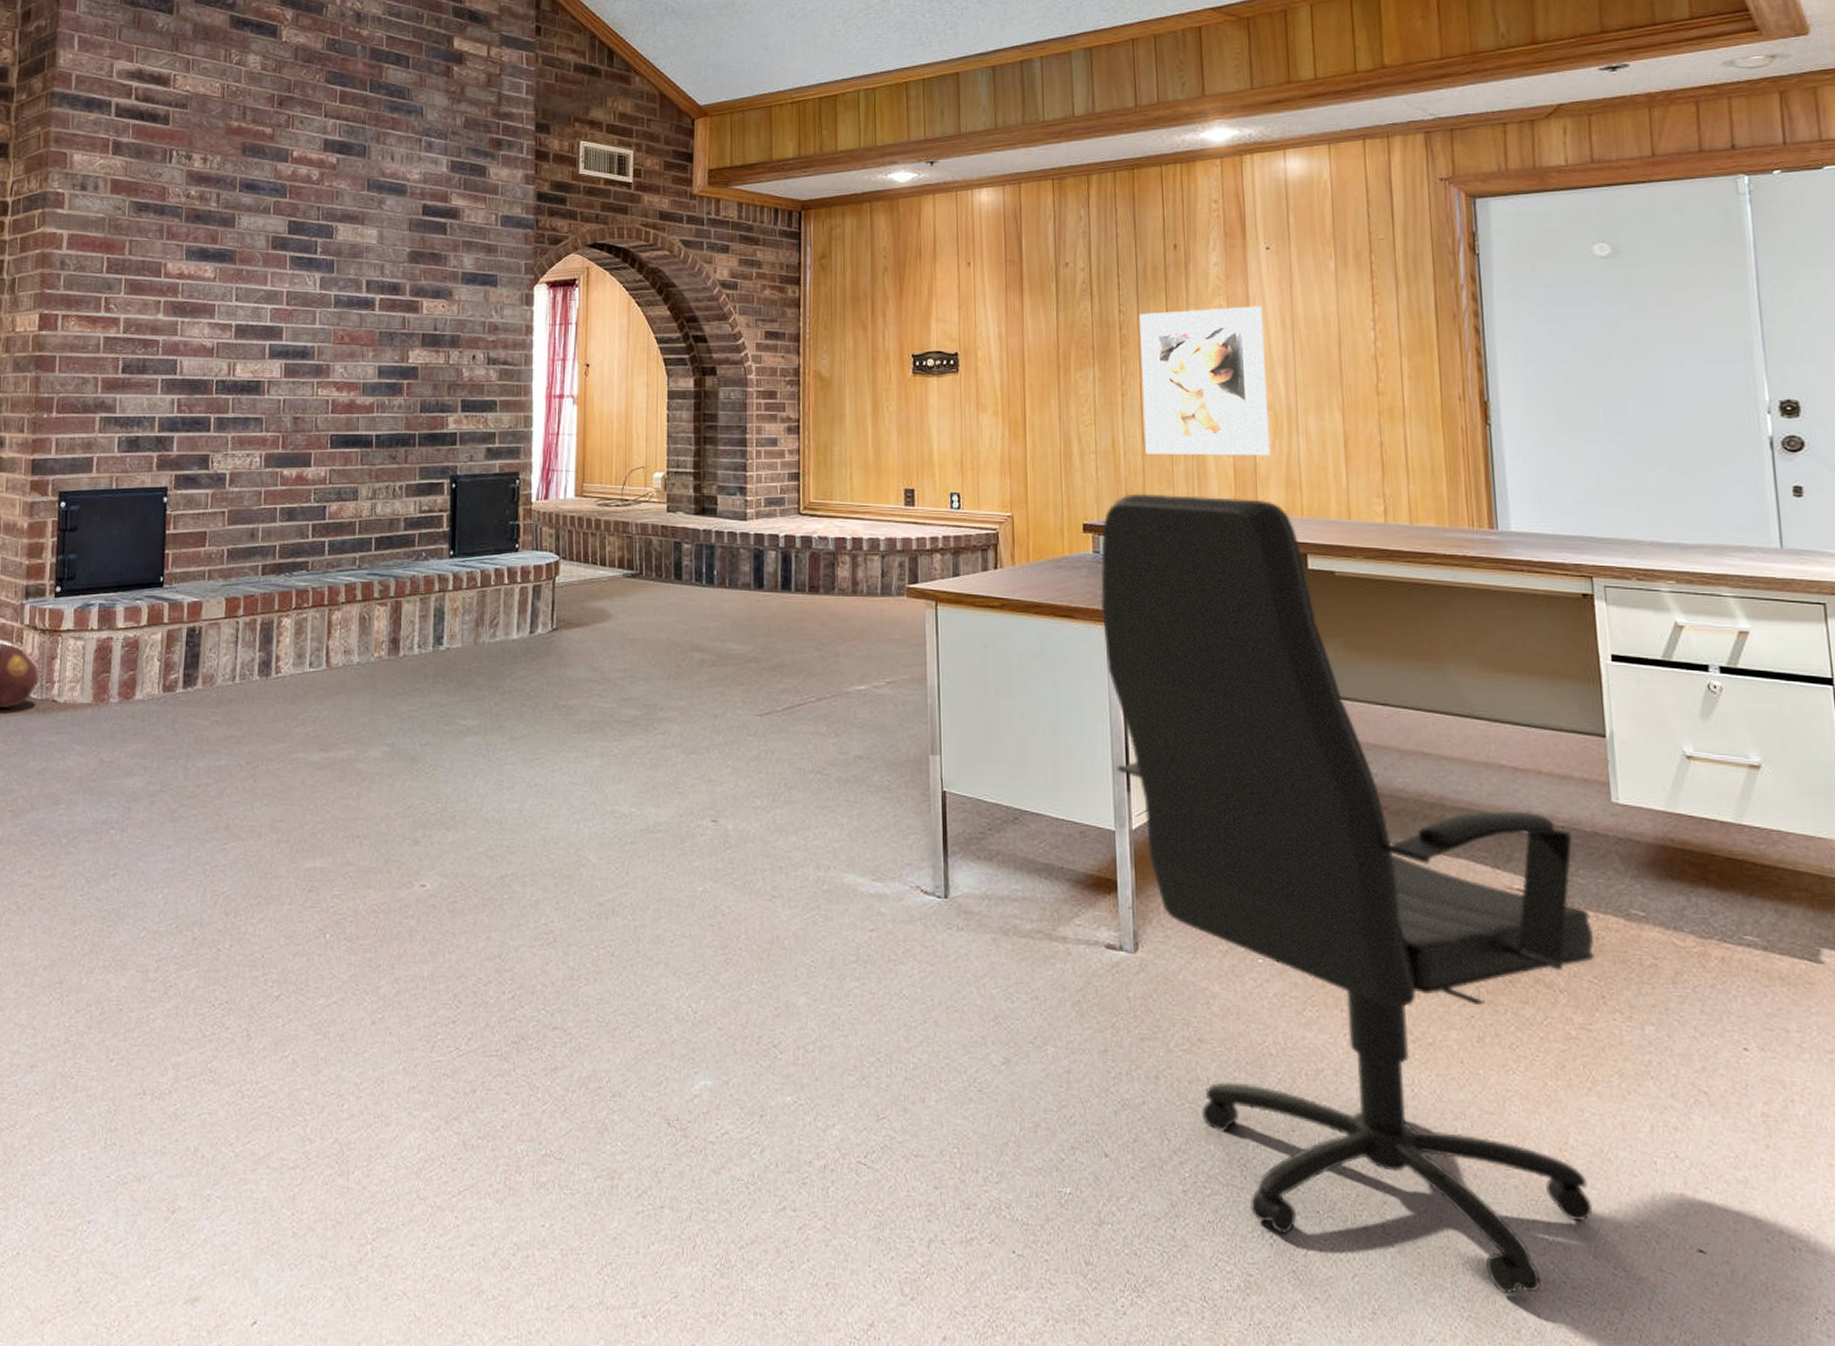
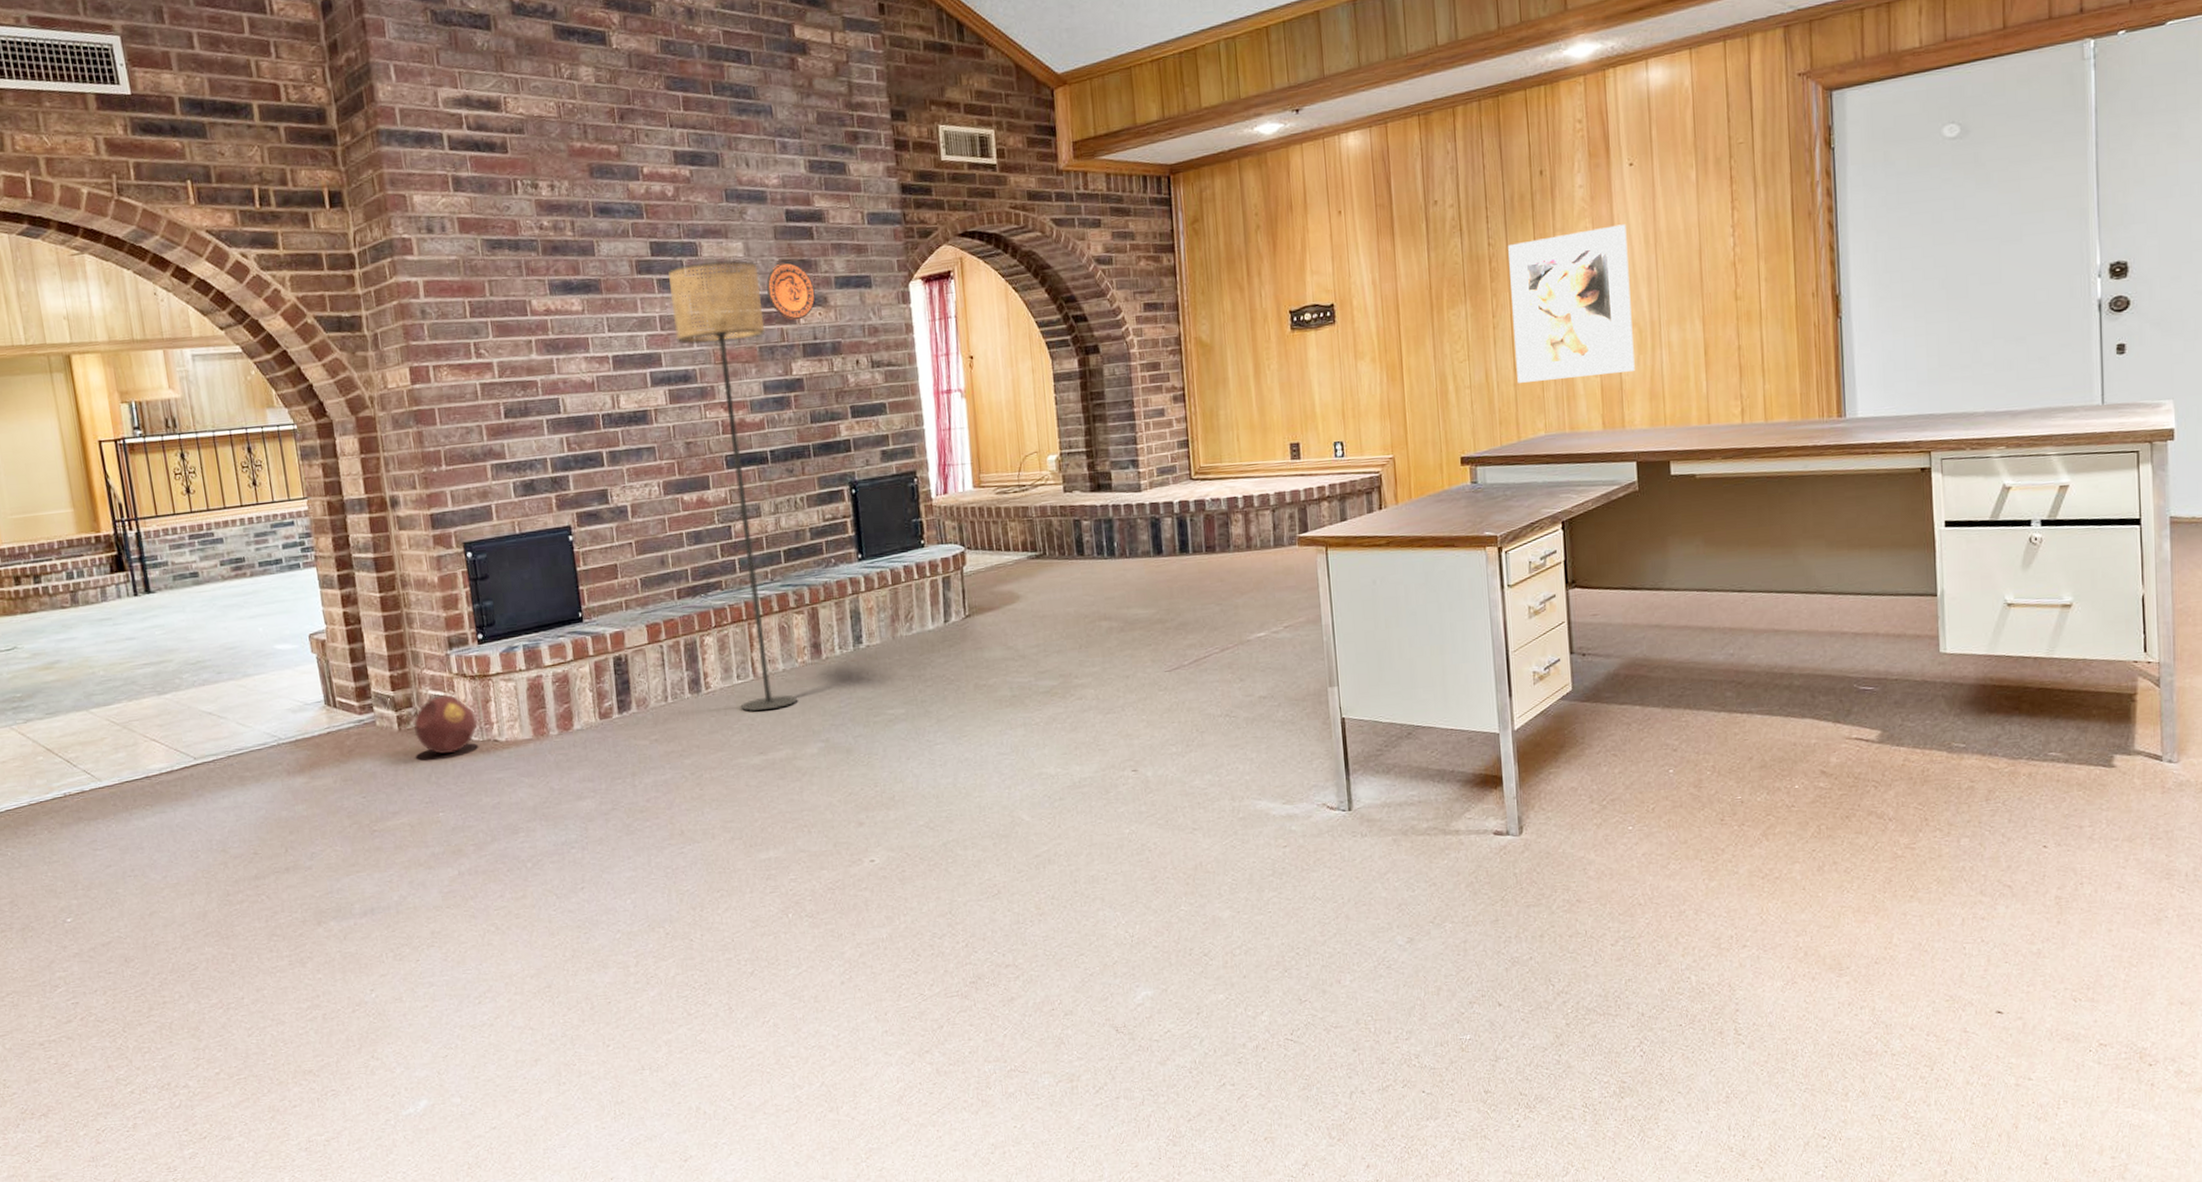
floor lamp: none [300,245,389,705] -> present [667,260,797,712]
decorative plate: none [395,254,441,310] -> present [766,262,815,321]
office chair: present [1100,493,1595,1295] -> none [1478,414,1921,1068]

